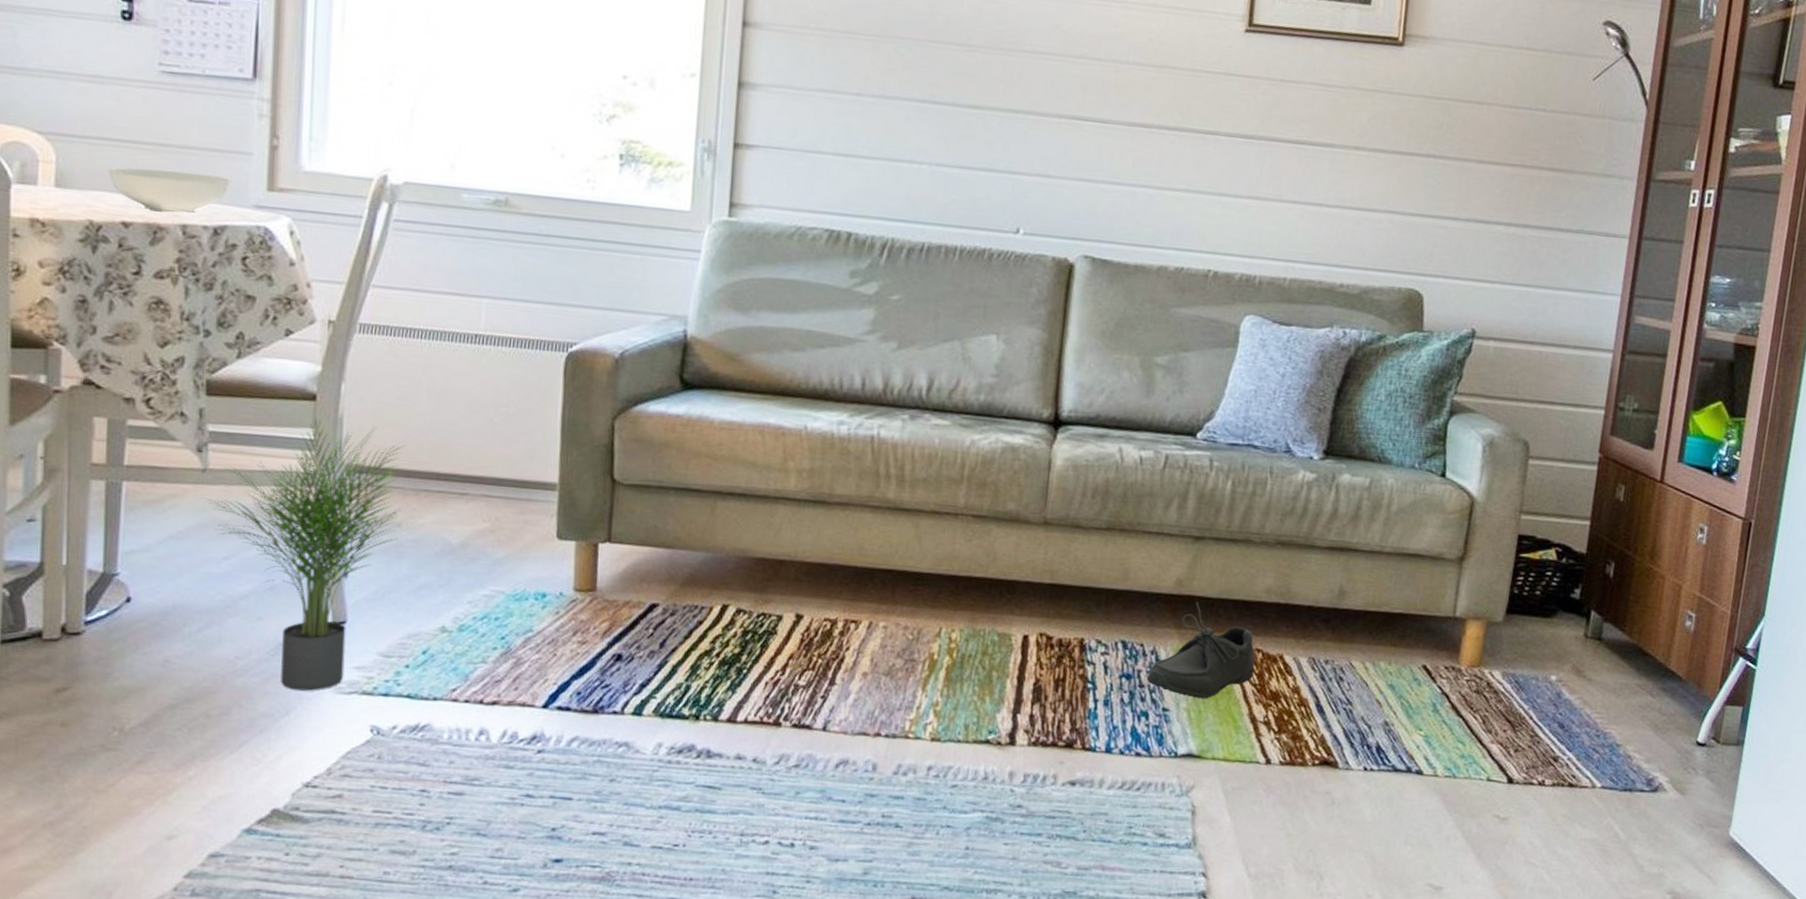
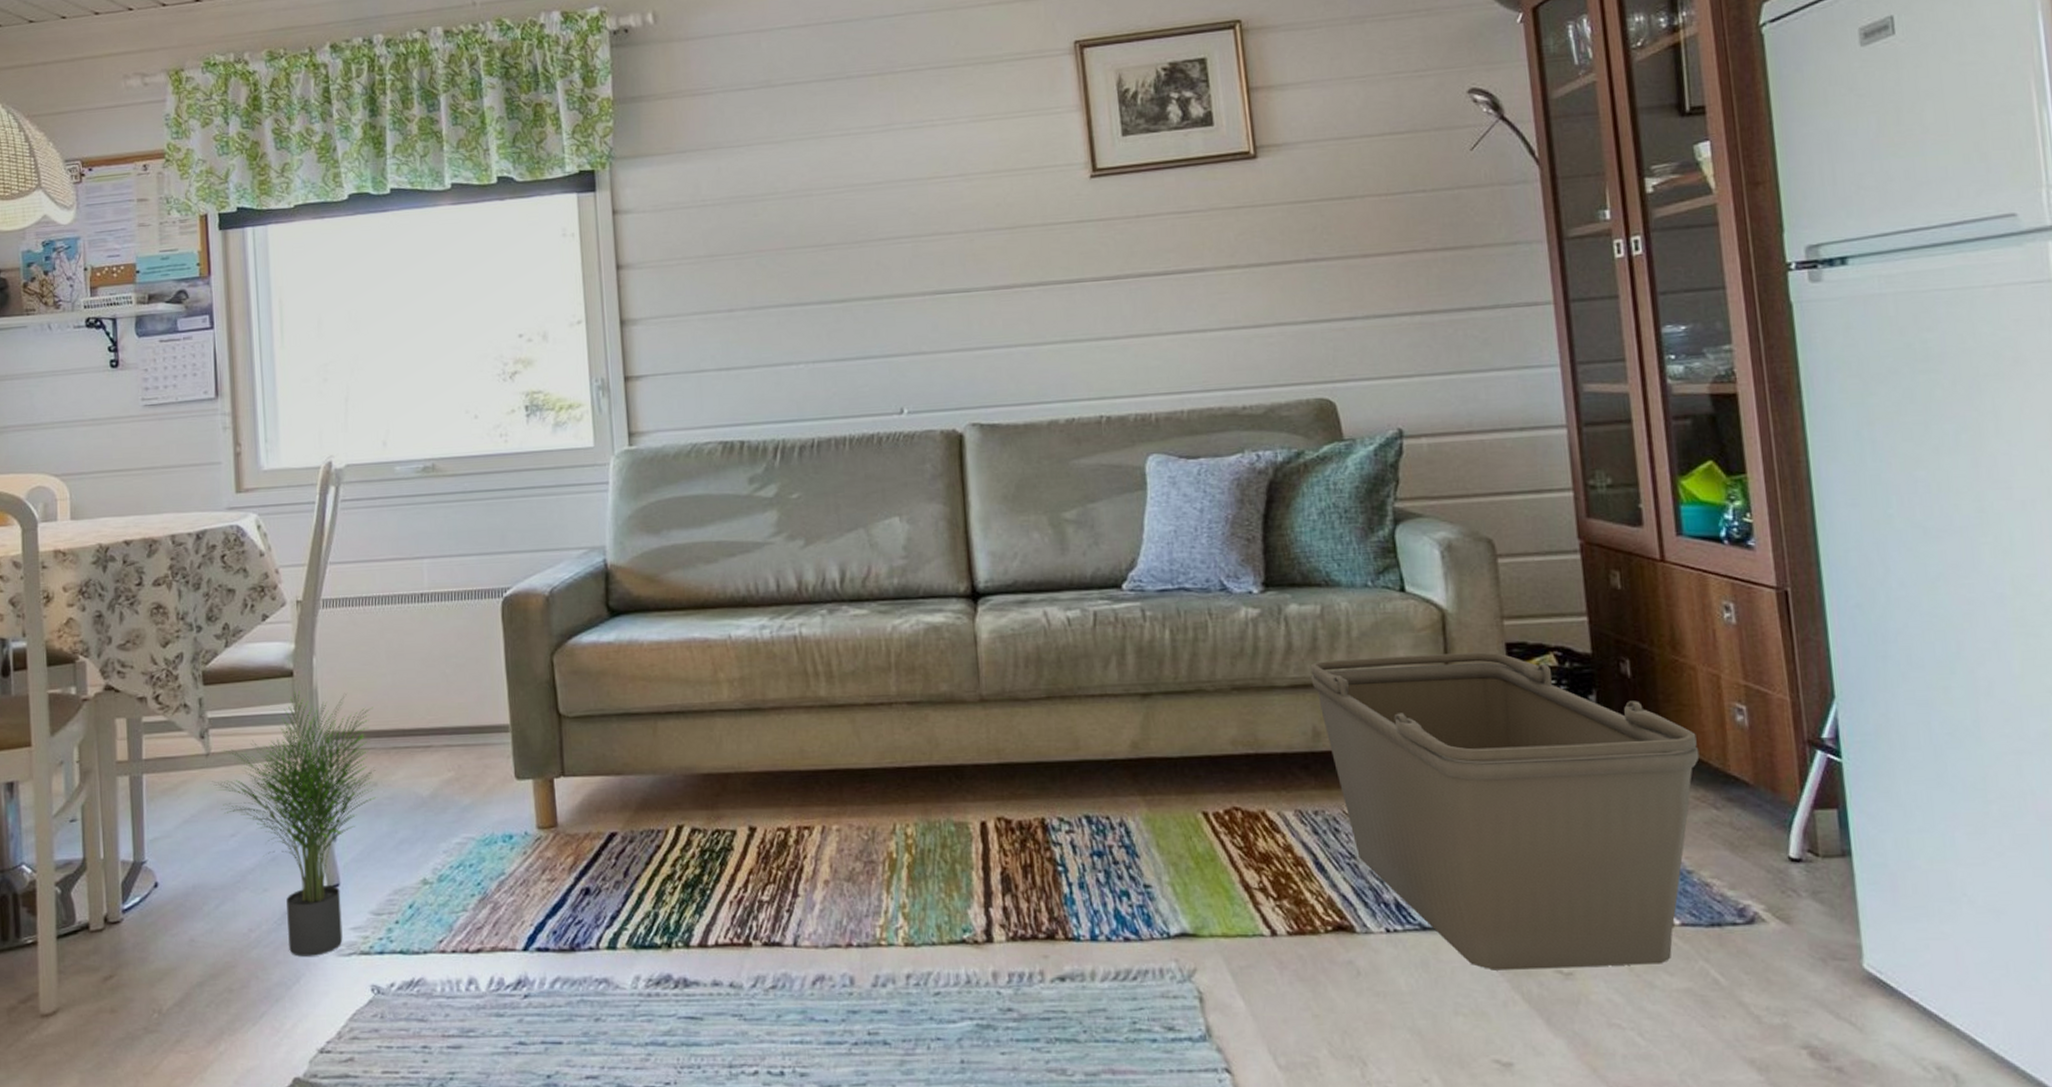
bowl: present [108,167,231,213] -> none [110,487,207,526]
arctic: present [1146,601,1255,699] -> none [1119,763,1236,871]
bicycle basket: none [1347,529,1651,818] -> present [1310,652,1700,970]

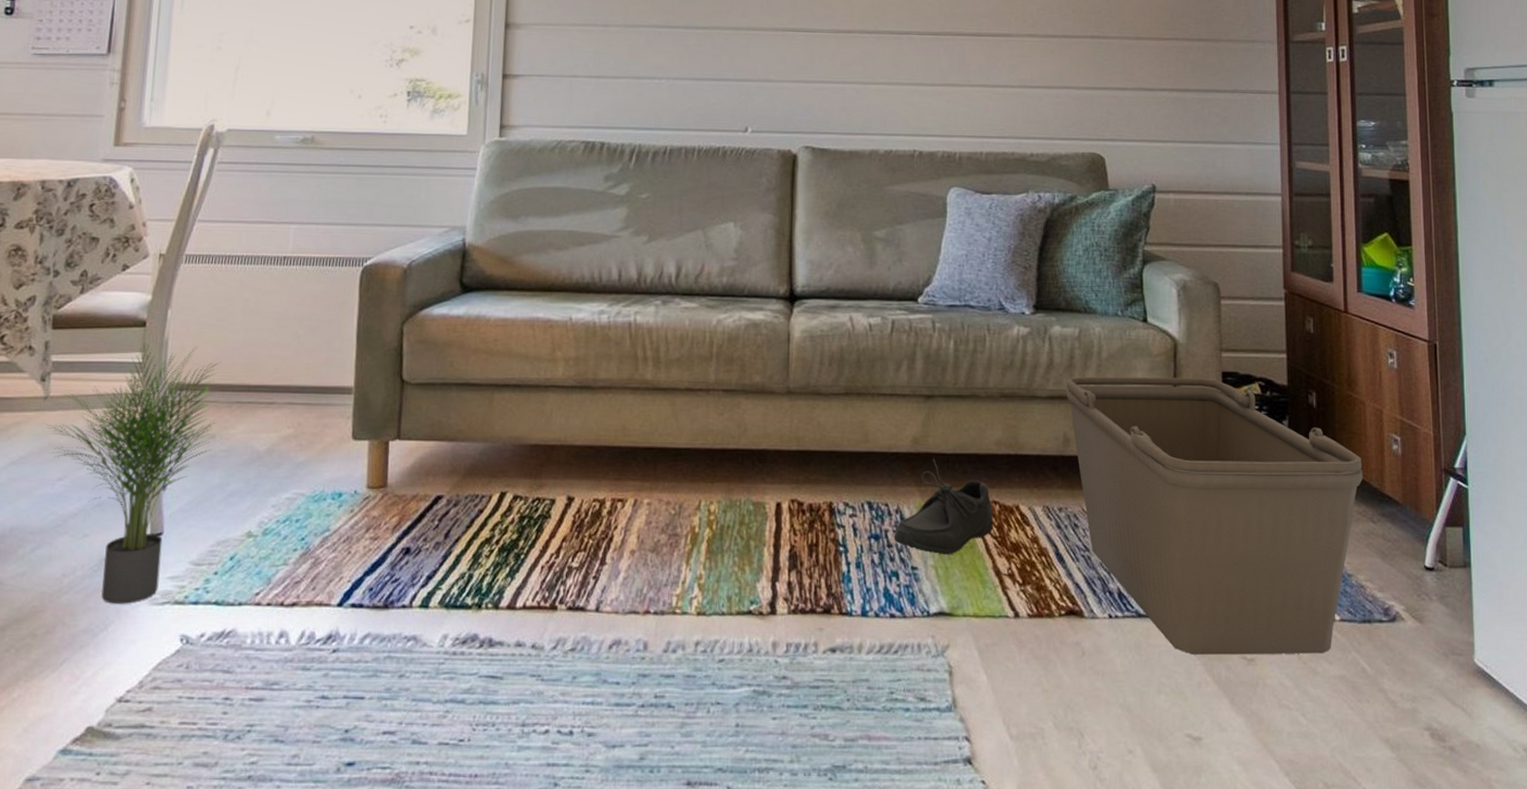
arctic: none [1119,763,1236,871] -> present [893,458,993,555]

